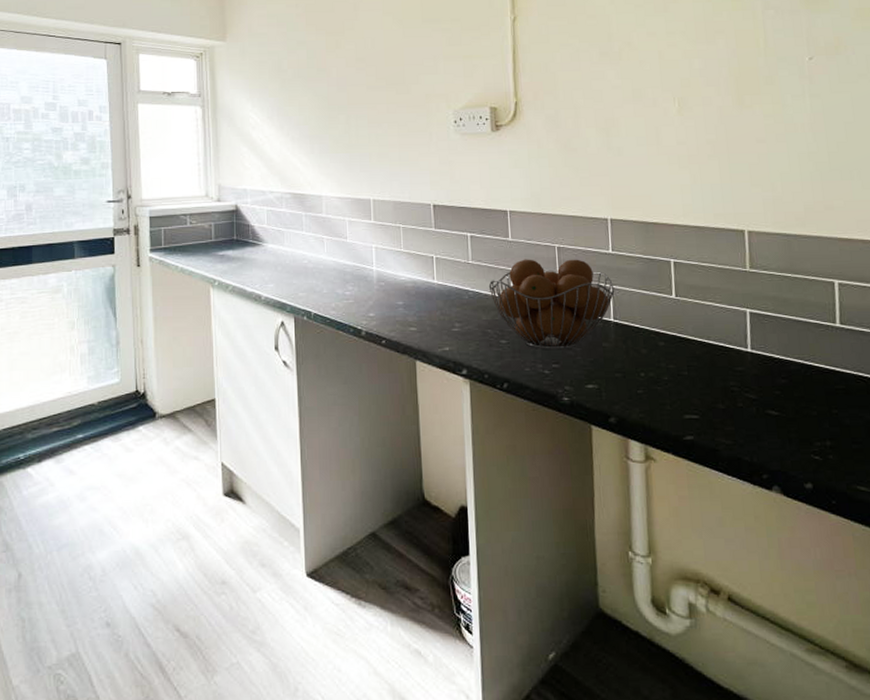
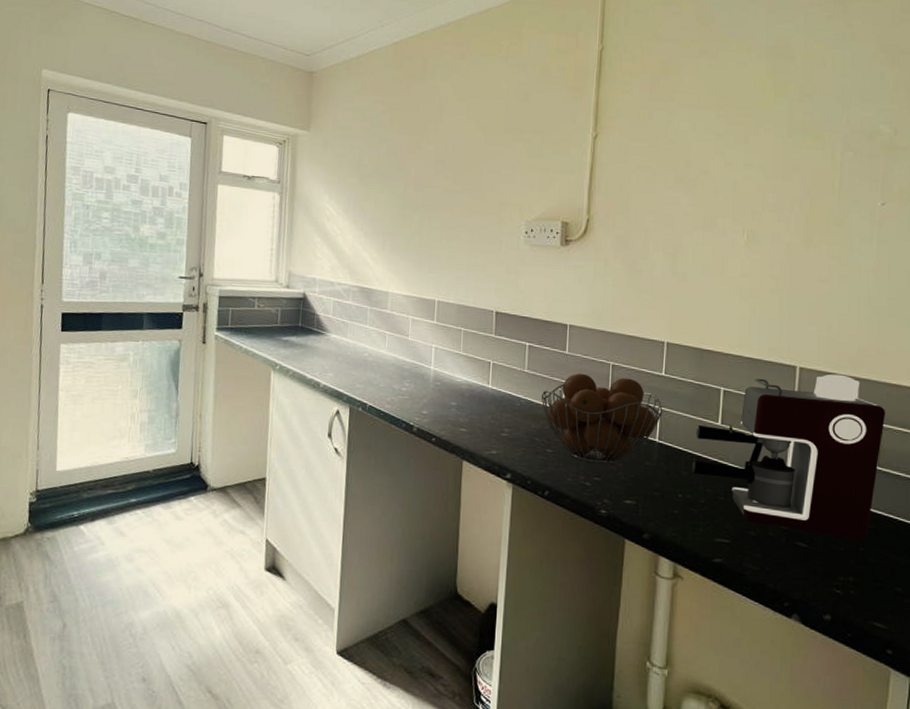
coffee maker: none [650,234,842,402] -> present [692,374,886,540]

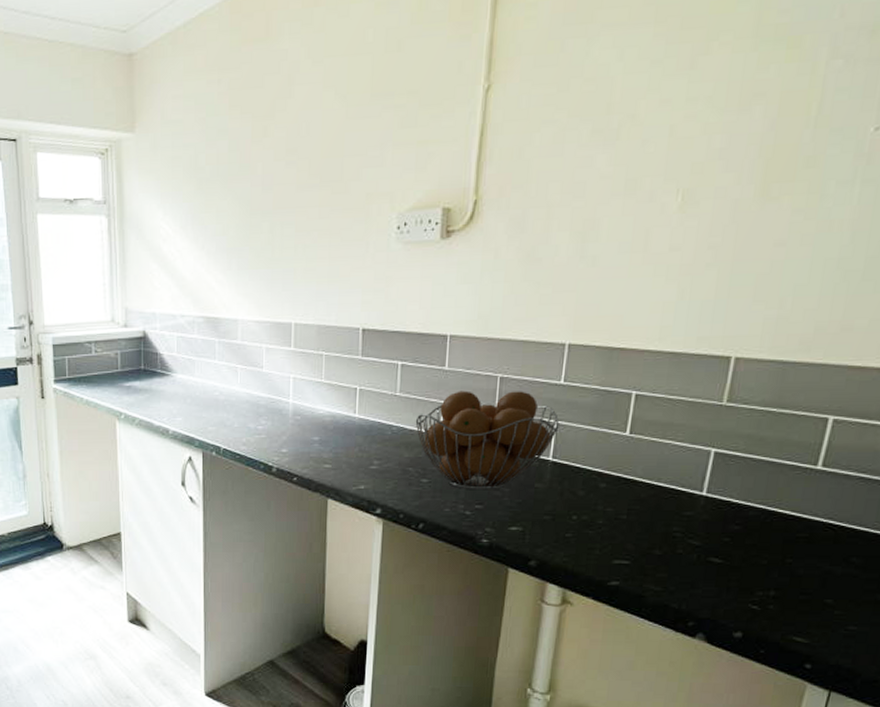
coffee maker: present [692,374,886,540] -> none [590,361,842,551]

